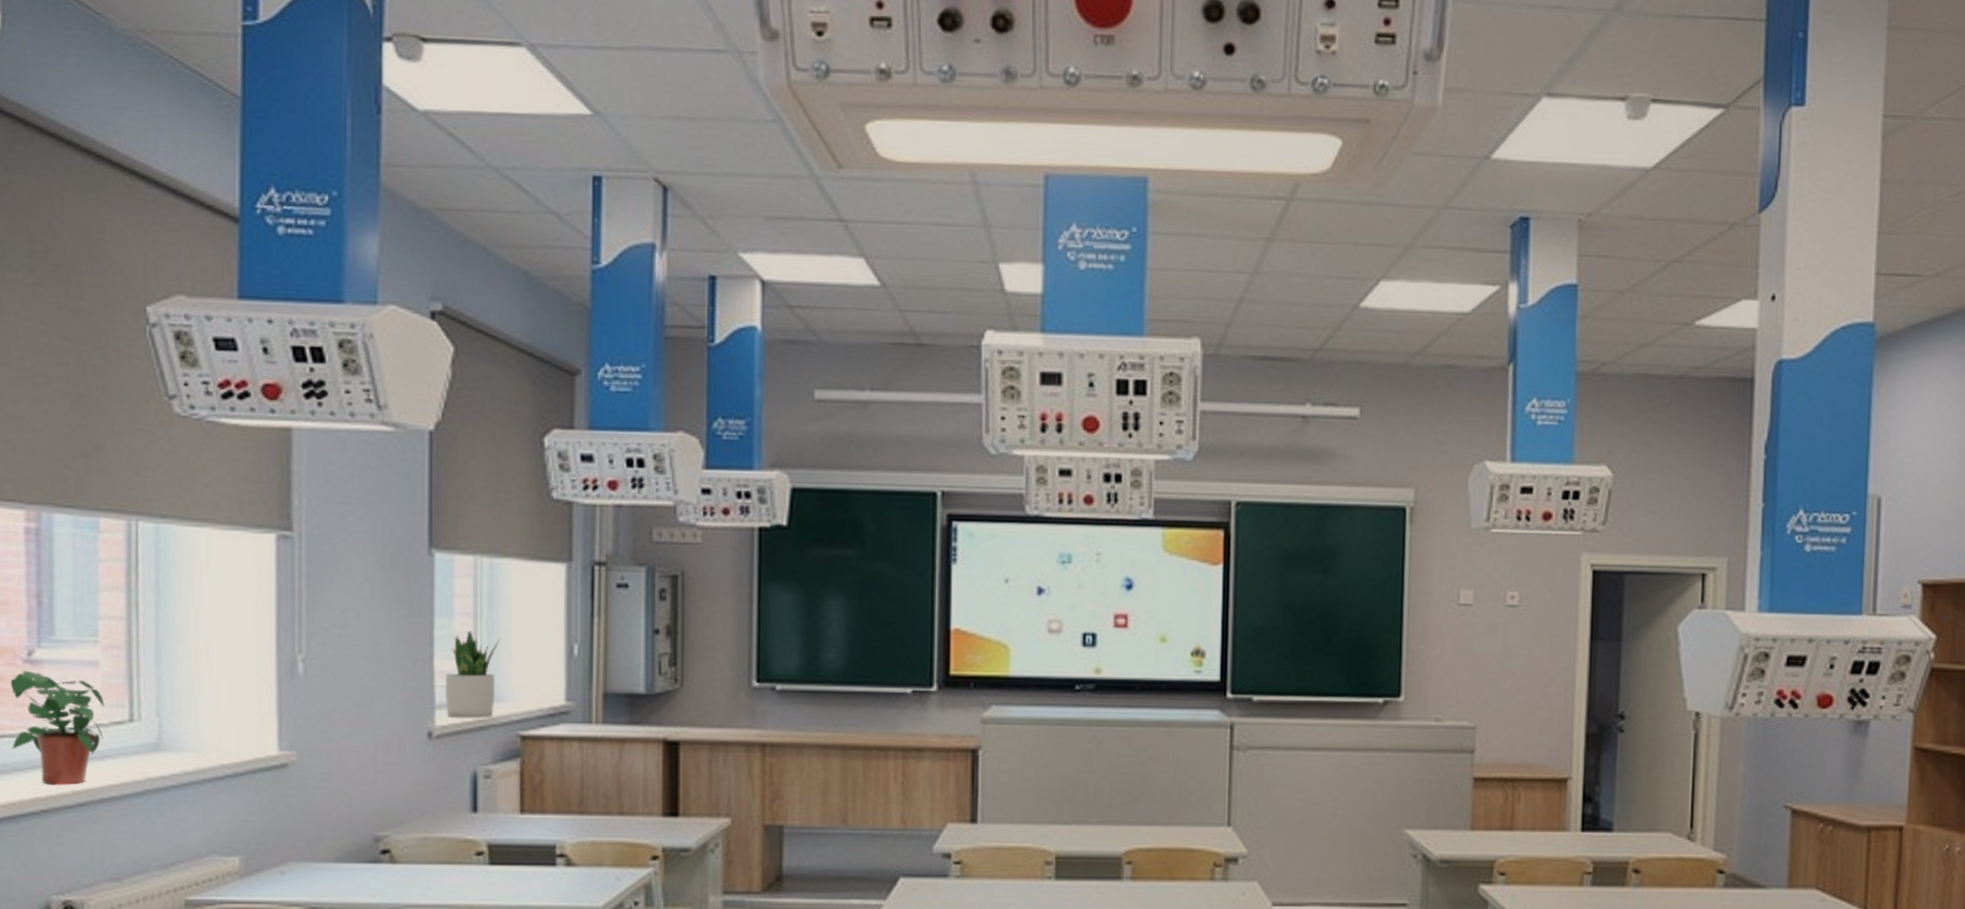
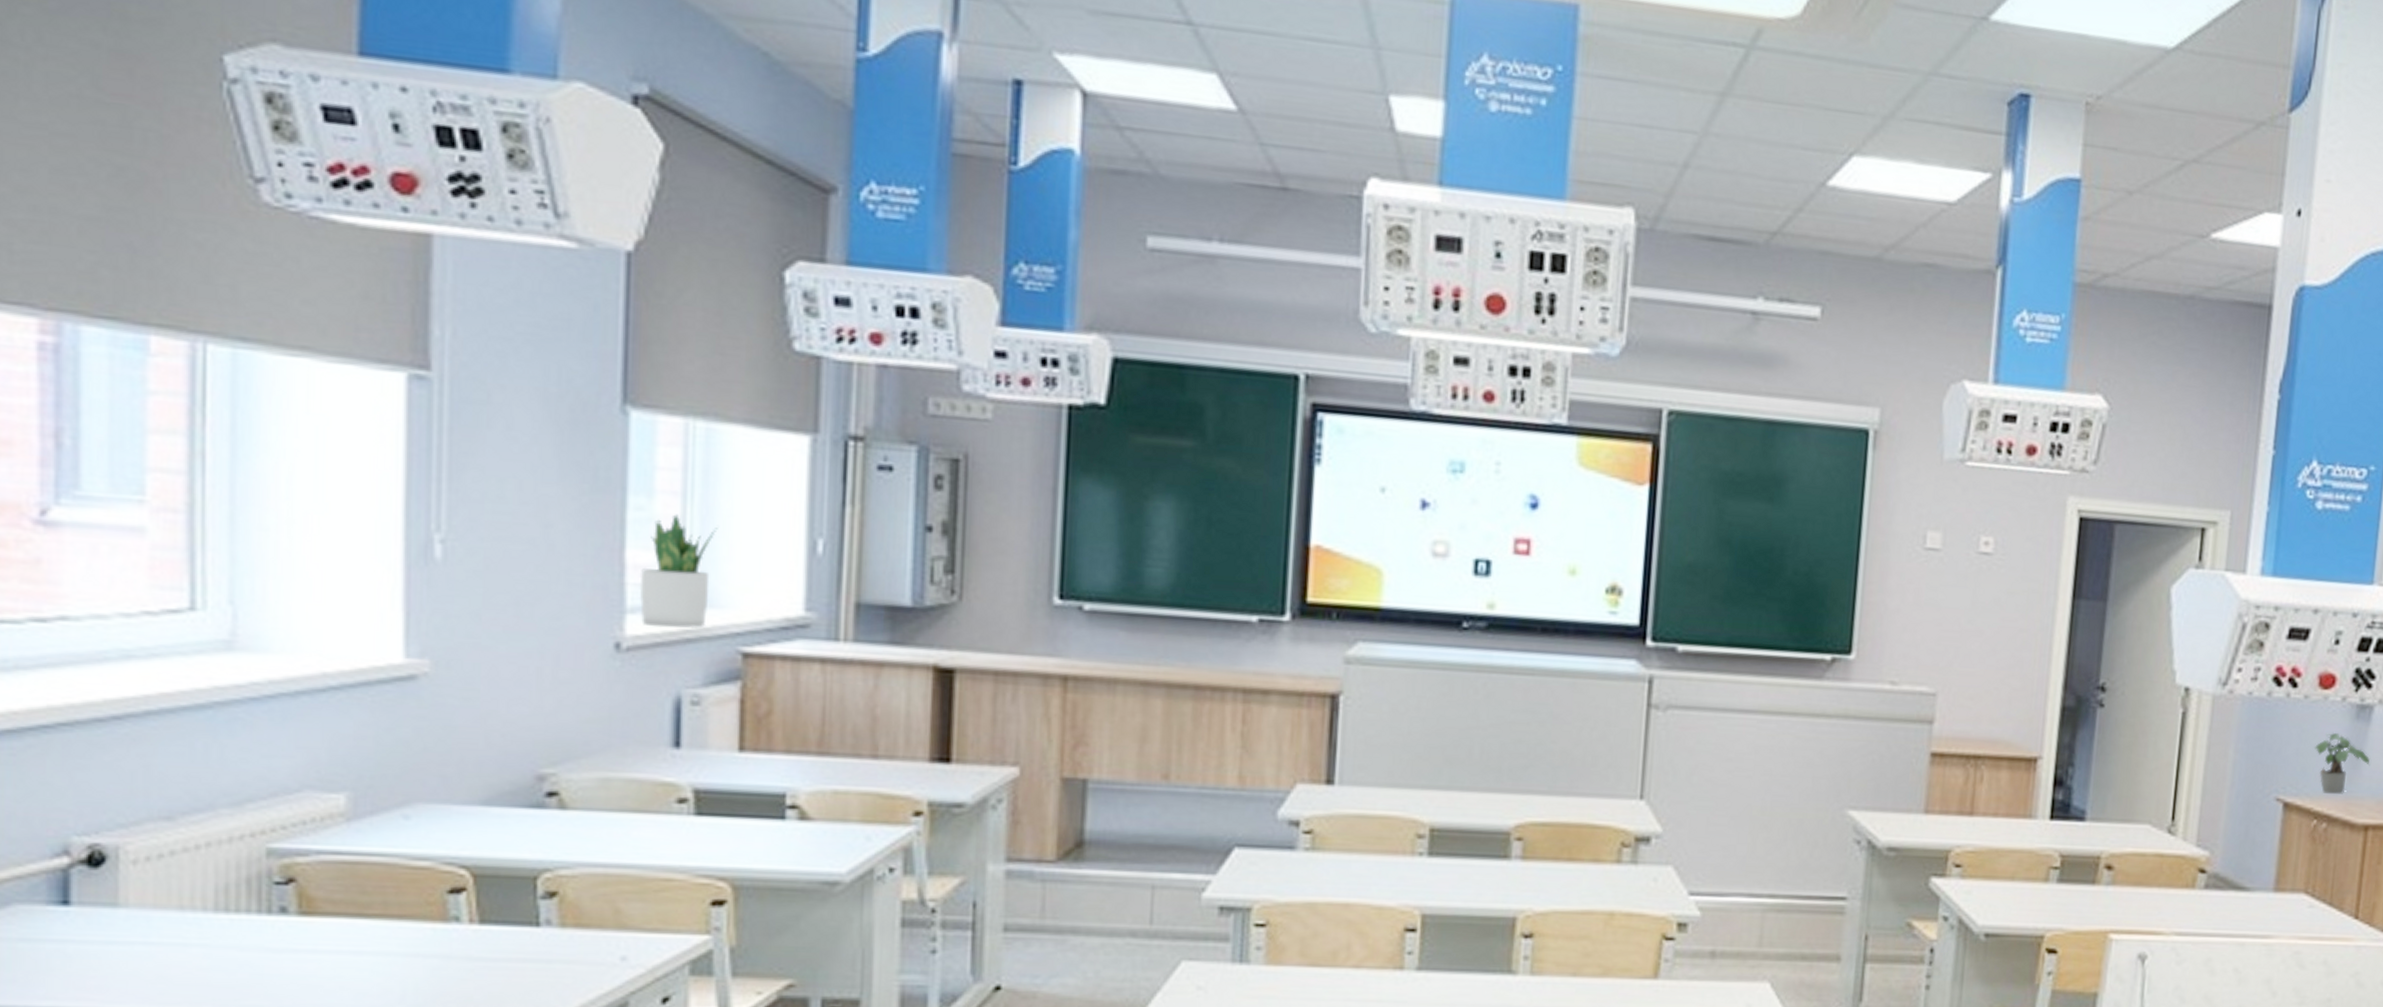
potted plant: present [10,670,105,785] -> none [13,534,154,691]
potted plant: none [1817,747,1868,801] -> present [2315,733,2370,795]

